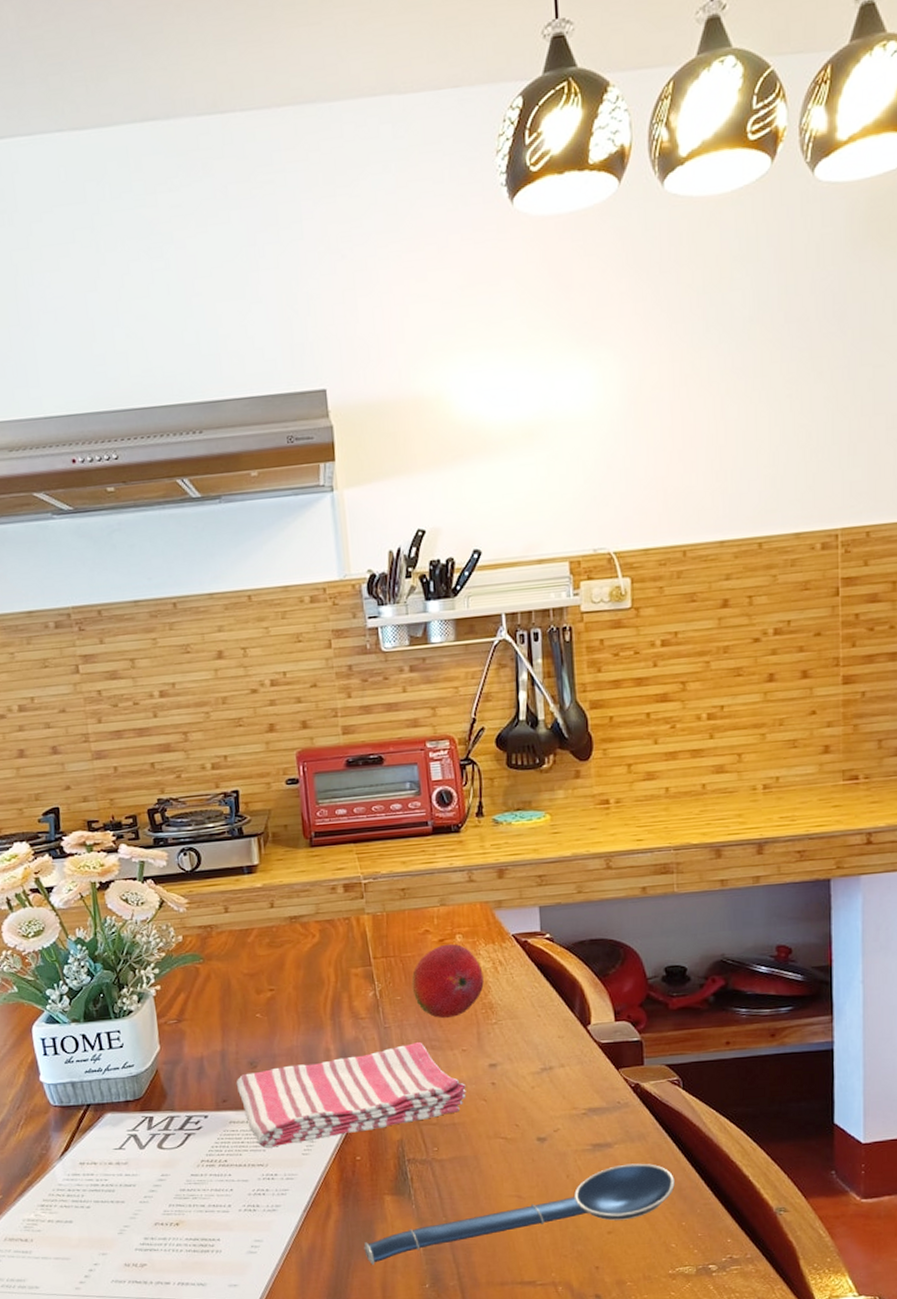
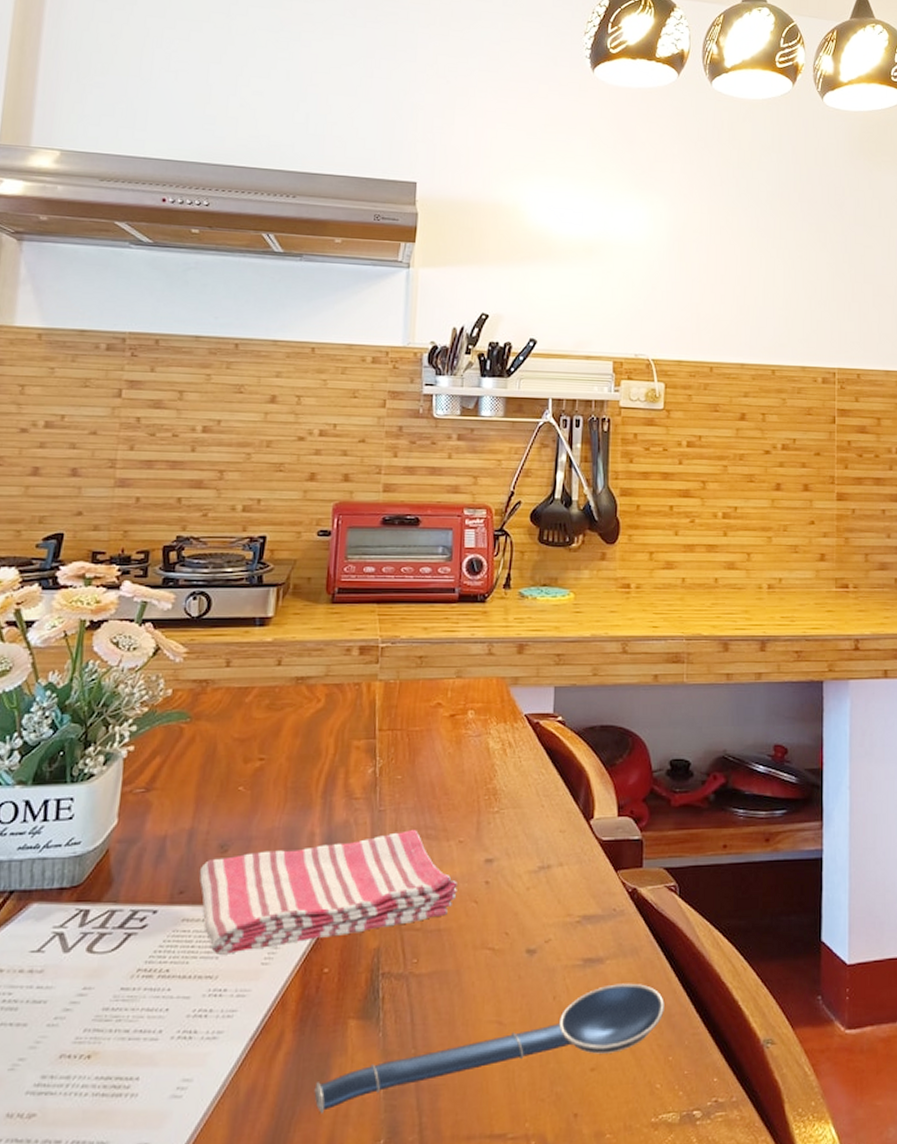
fruit: present [411,943,484,1018] -> none [415,720,491,803]

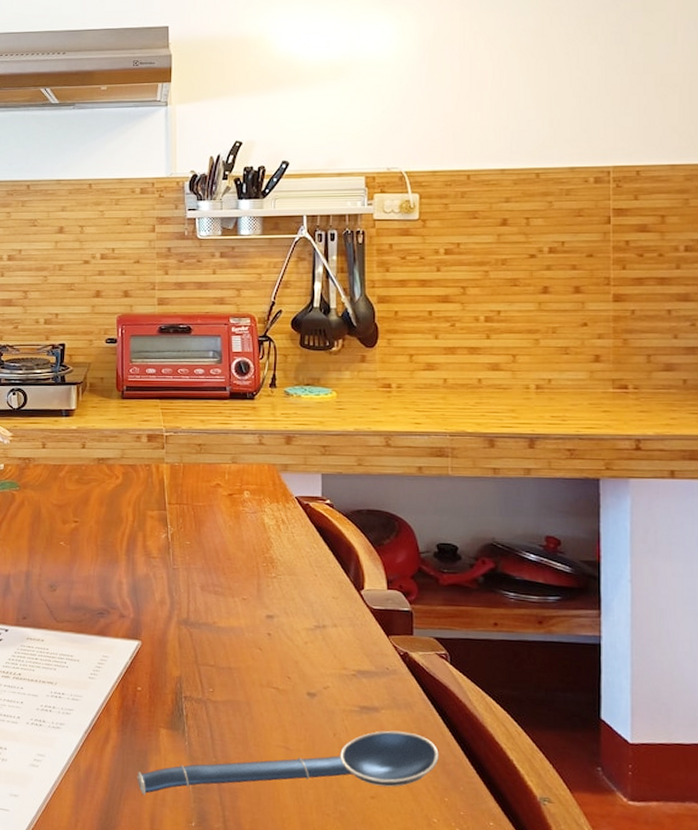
dish towel: present [199,829,458,955] -> none [36,585,243,668]

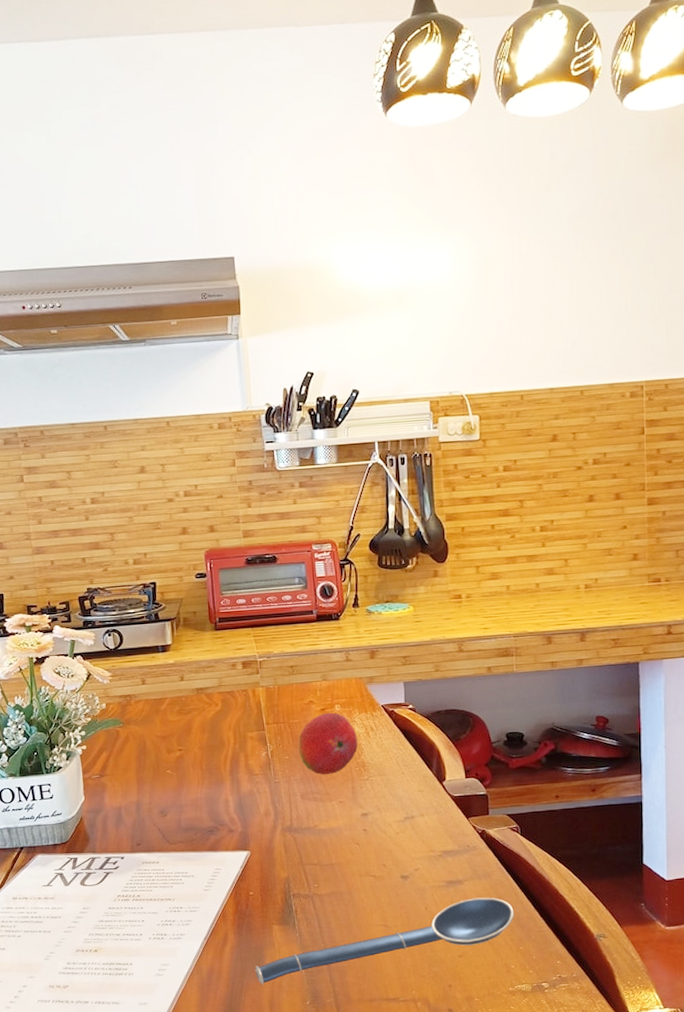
fruit: none [201,498,267,567] -> present [298,712,358,775]

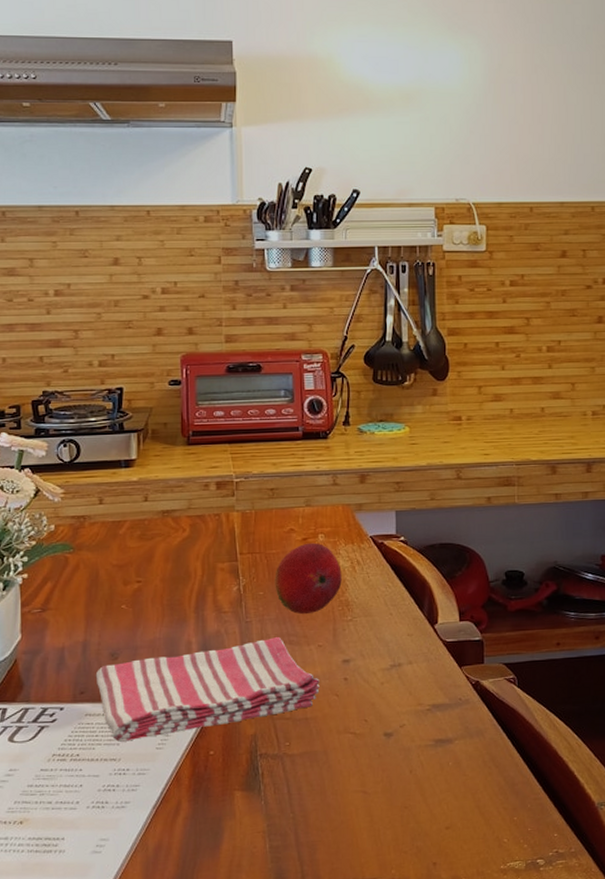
dish towel: none [148,794,343,885] -> present [95,636,320,742]
spoon: present [255,897,514,986] -> none [211,759,508,865]

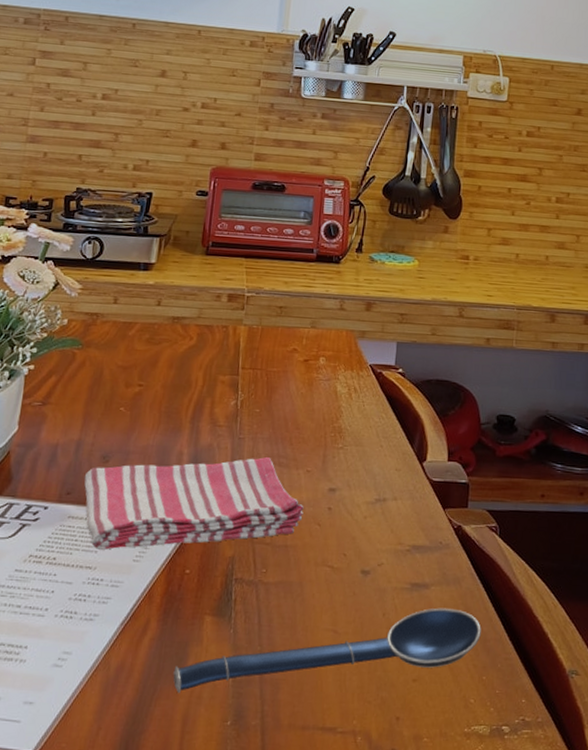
spoon: none [211,759,508,865] -> present [173,608,481,694]
fruit: present [275,542,342,614] -> none [271,364,338,437]

